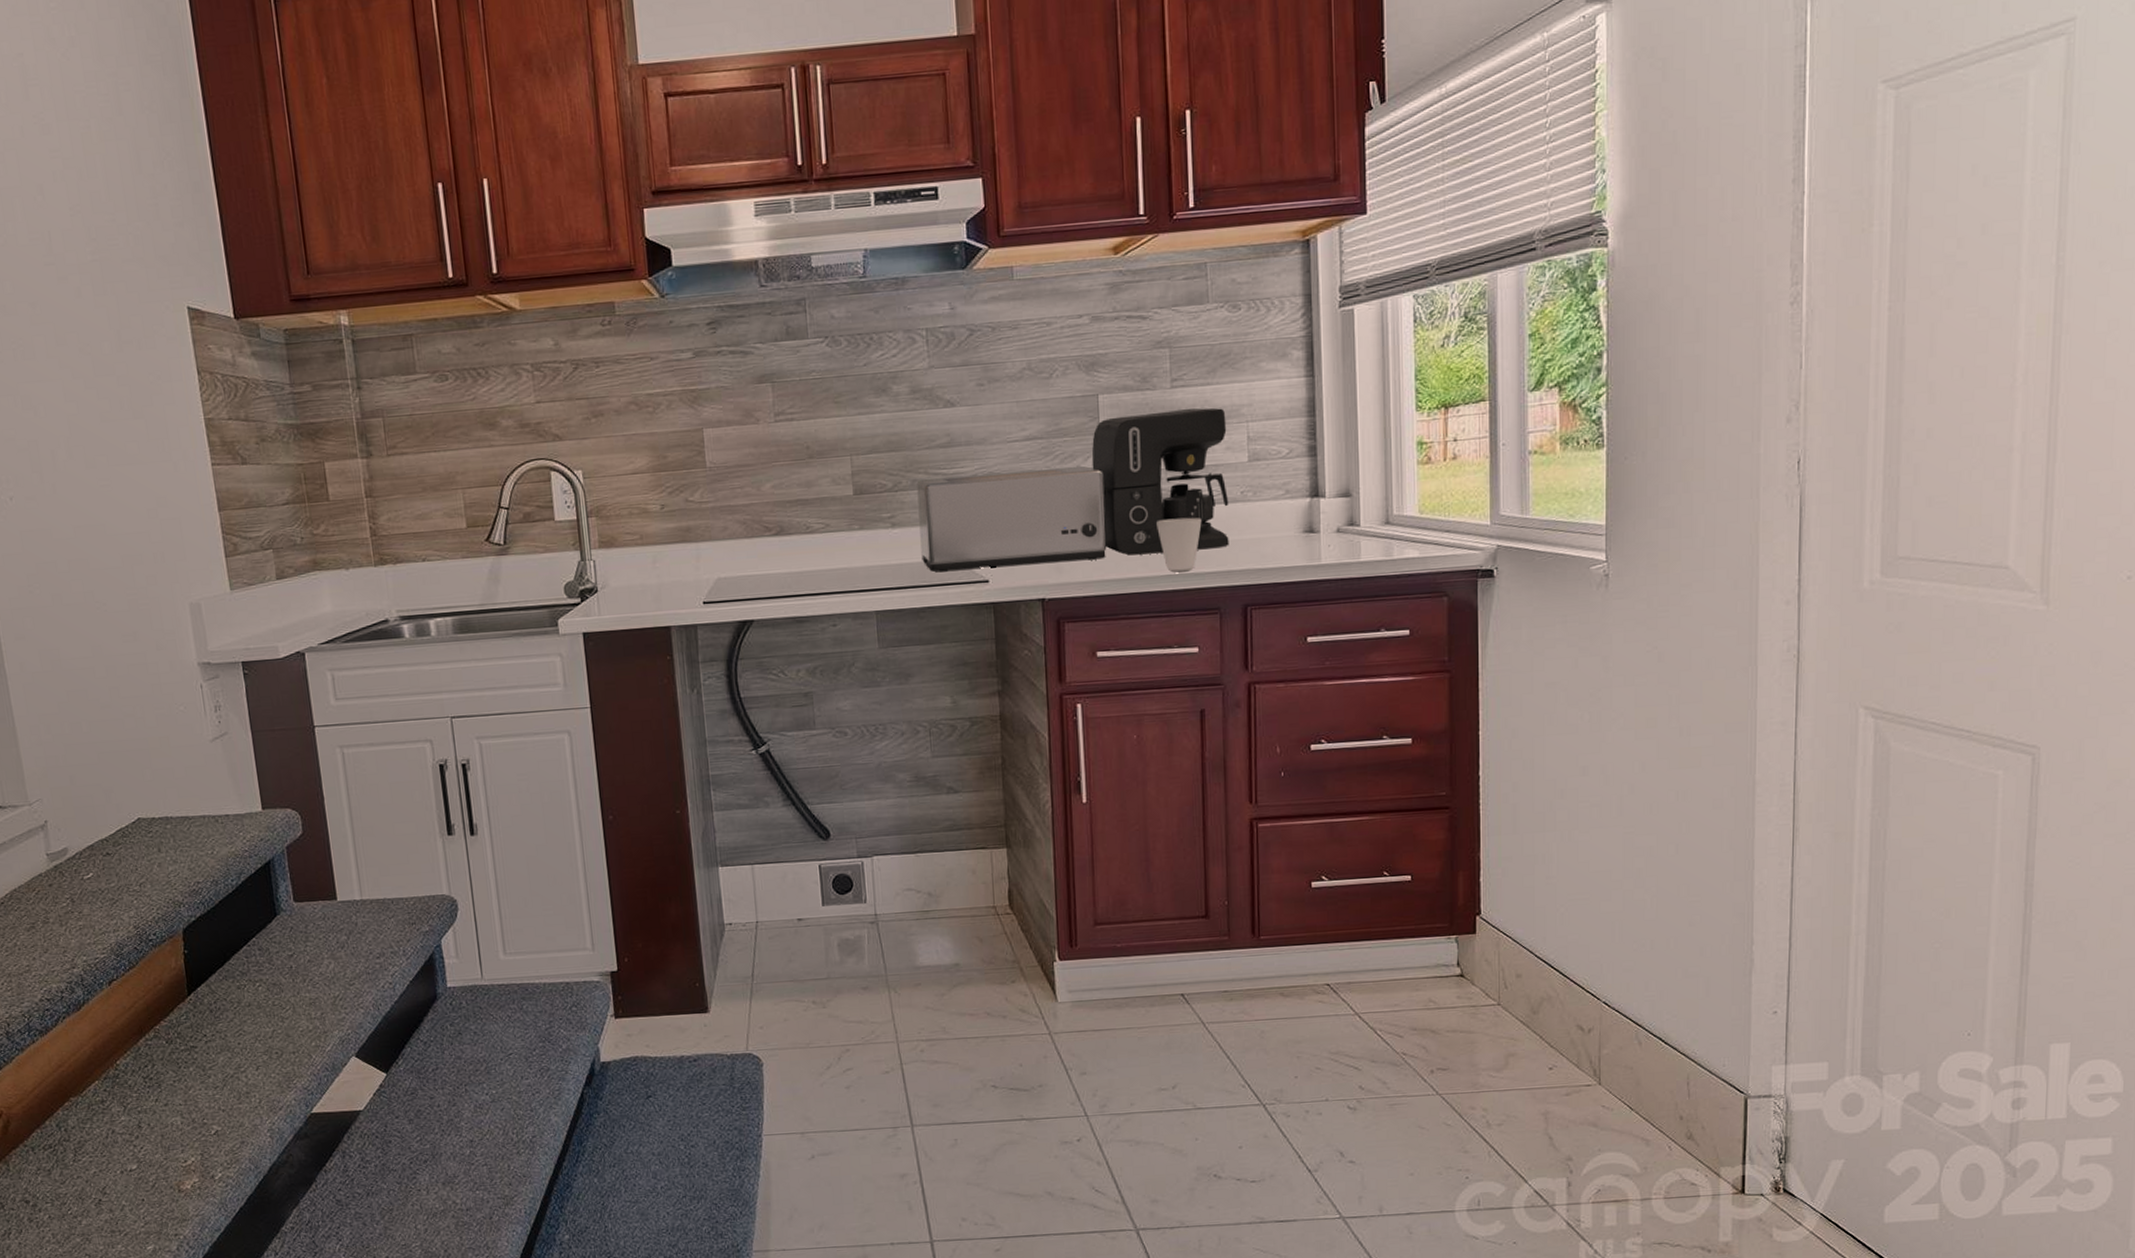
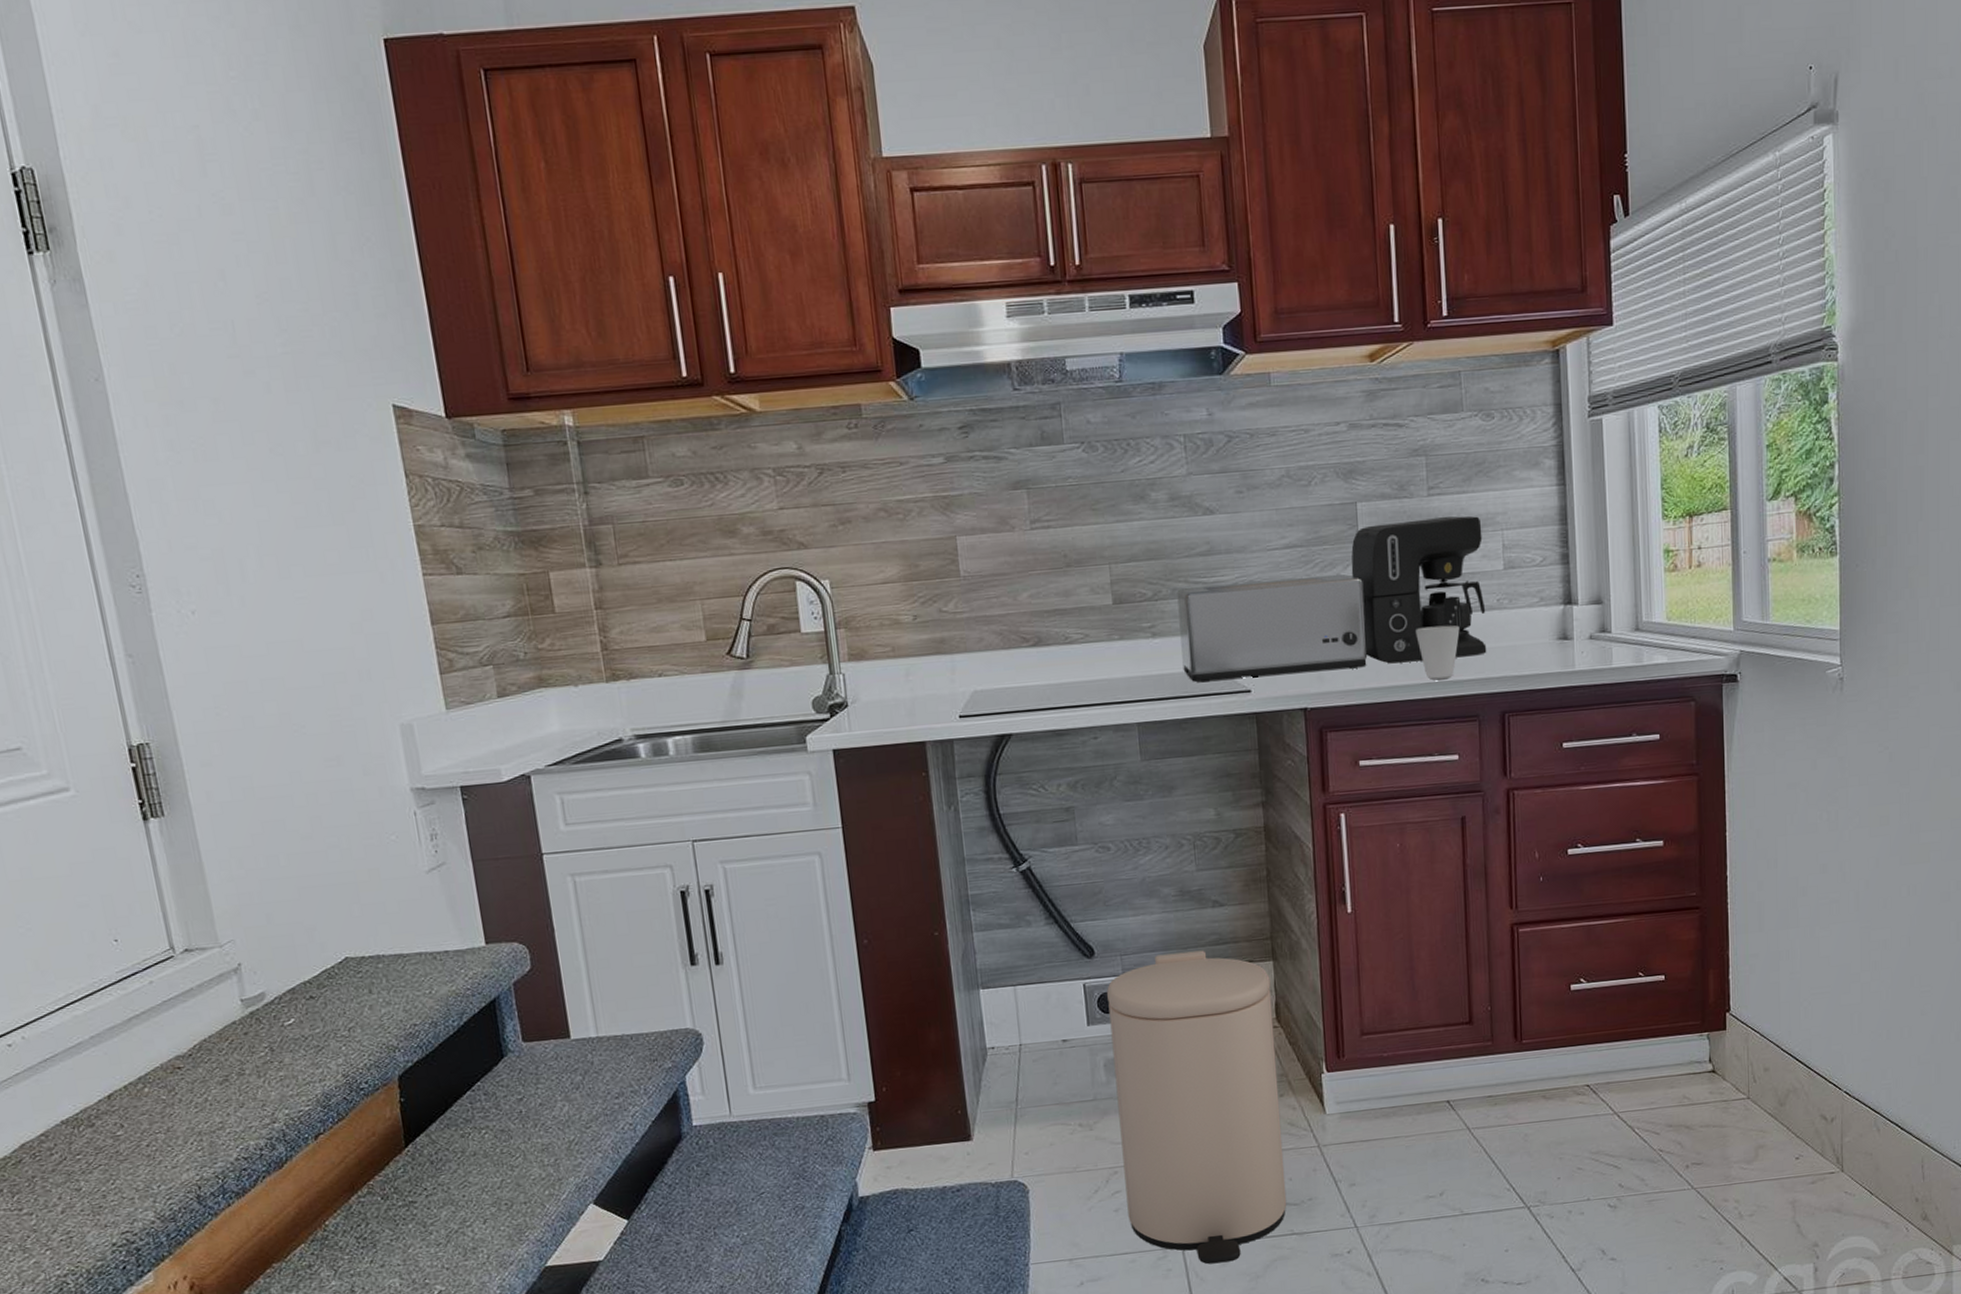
pedal bin: none [842,835,1017,1145] -> present [1107,950,1287,1265]

